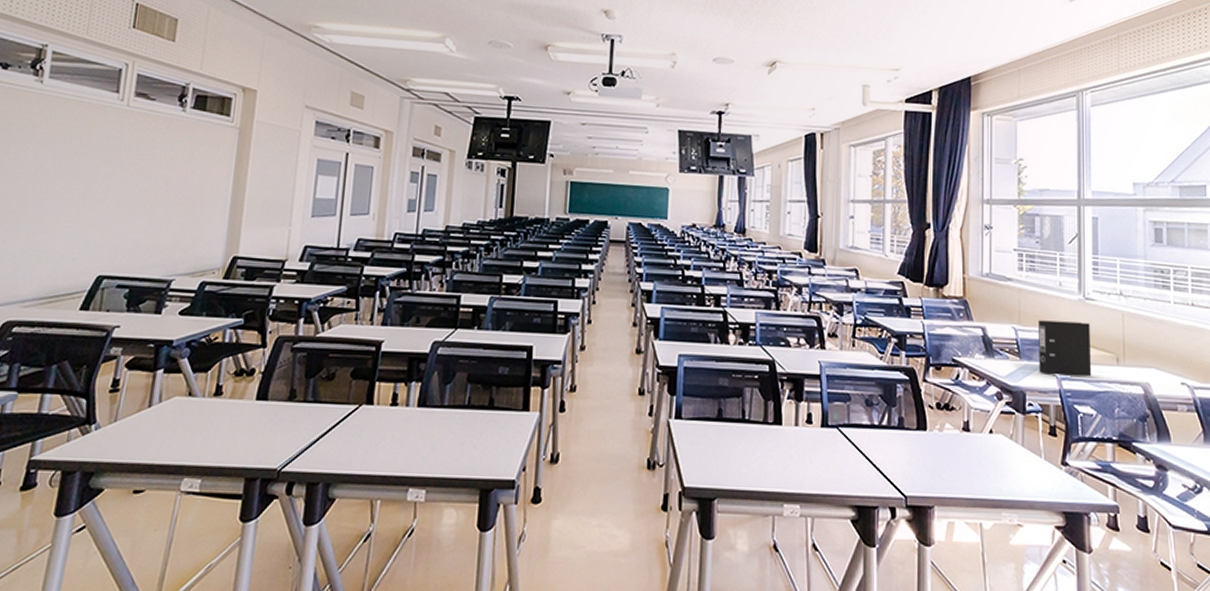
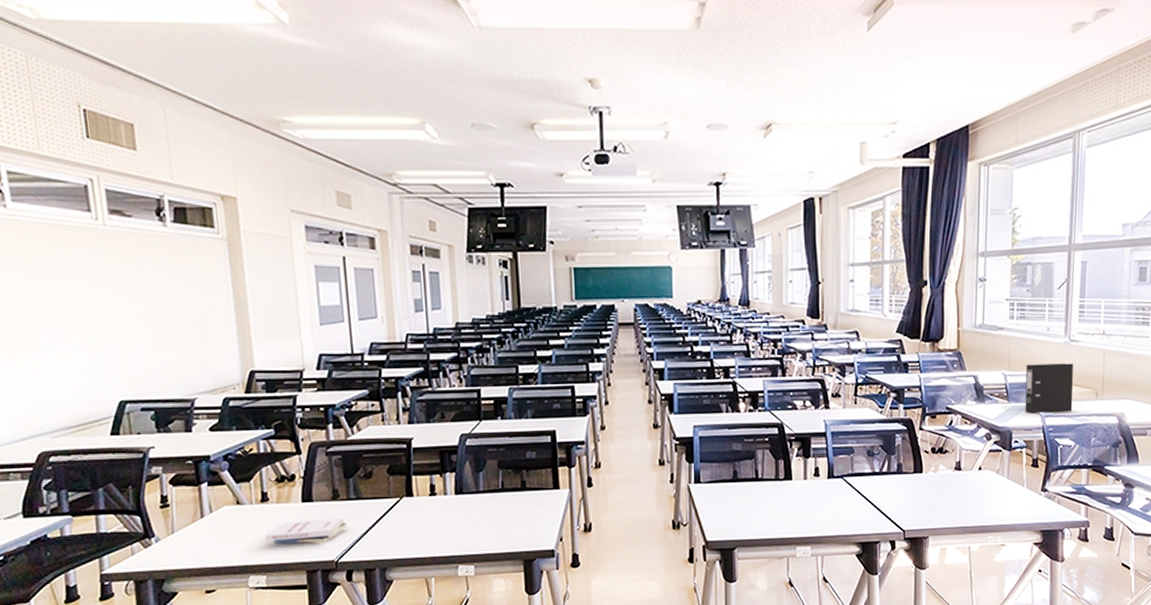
books: none [209,420,299,447] -> present [264,518,348,544]

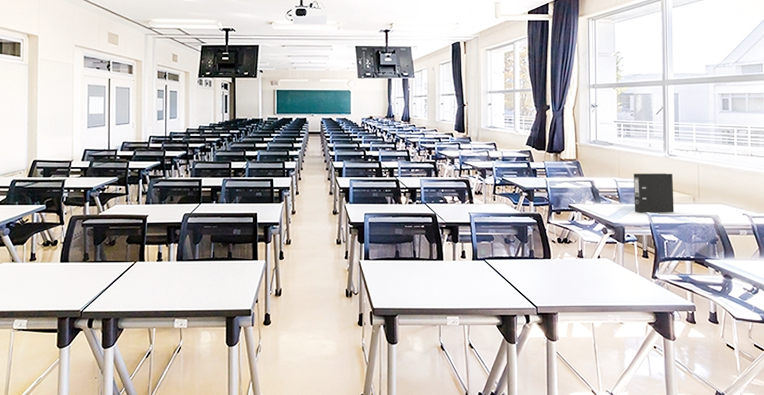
books: present [264,518,348,544] -> none [29,277,93,295]

